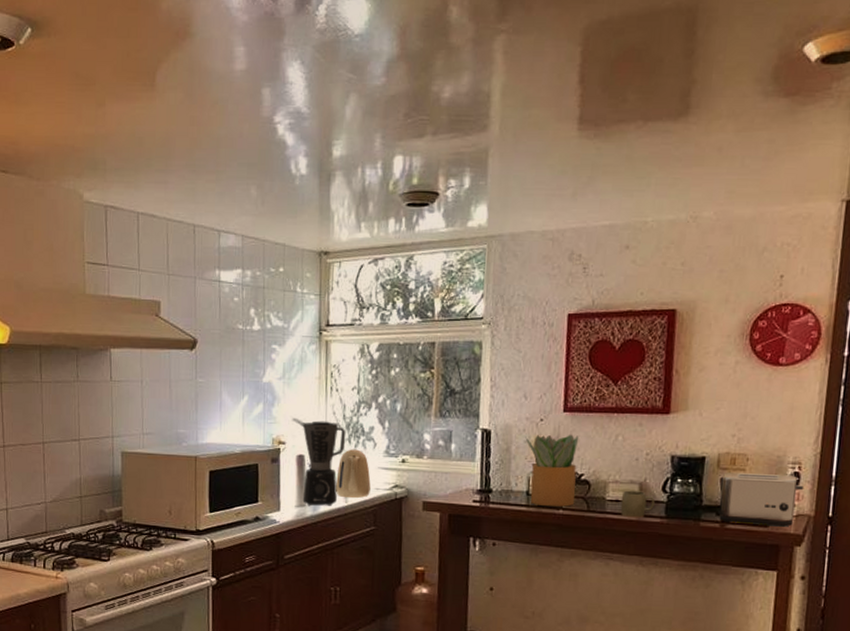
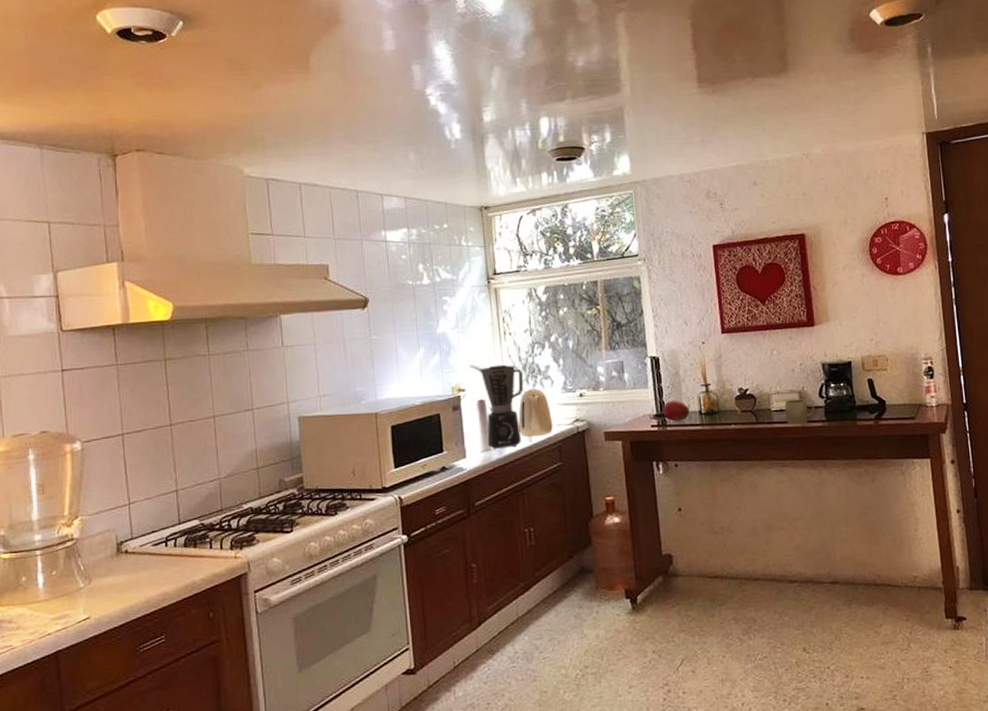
fruit: none [487,476,516,500] -> present [662,399,690,422]
potted plant: present [525,434,579,507] -> none [691,353,745,424]
toaster: present [718,472,804,527] -> none [868,370,939,419]

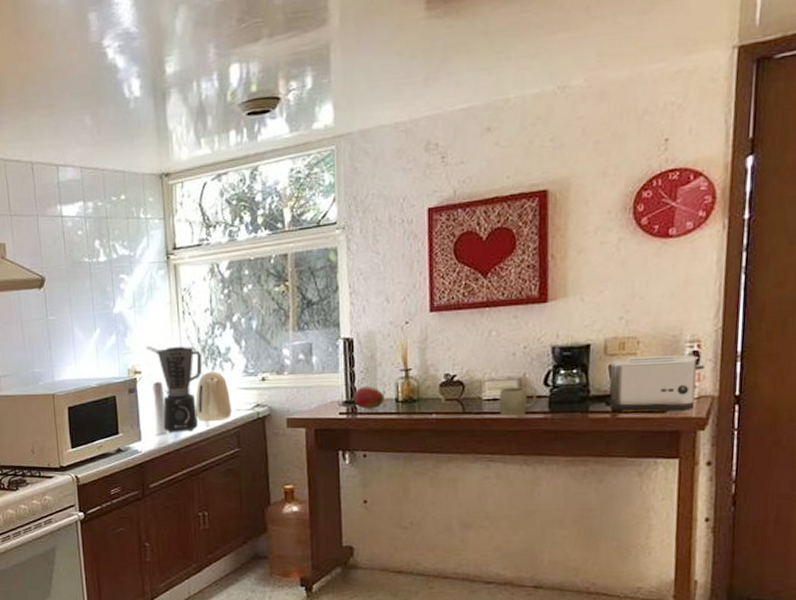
toaster: none [868,370,939,419] -> present [608,355,706,412]

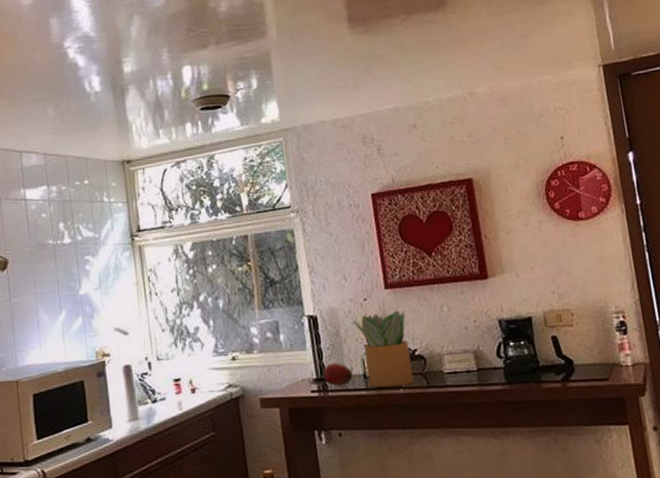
blender: present [156,346,203,434] -> none [125,326,172,419]
kettle: present [196,371,231,422] -> none [167,352,204,406]
potted plant: none [390,334,449,413] -> present [352,310,414,388]
mug: present [499,387,536,416] -> none [458,359,493,389]
toaster: present [608,355,706,412] -> none [552,325,633,381]

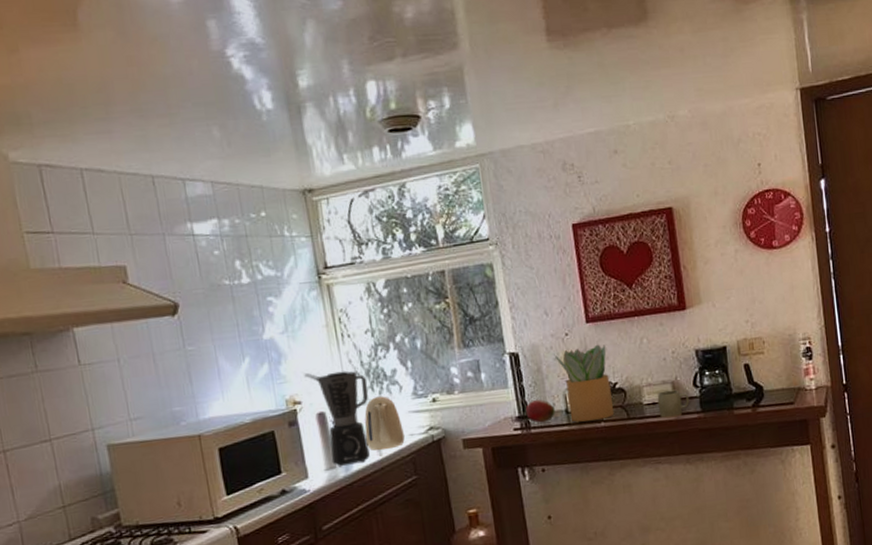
blender: none [125,326,172,419] -> present [316,371,370,468]
kettle: none [167,352,204,406] -> present [364,396,405,452]
mug: none [458,359,493,389] -> present [657,389,689,419]

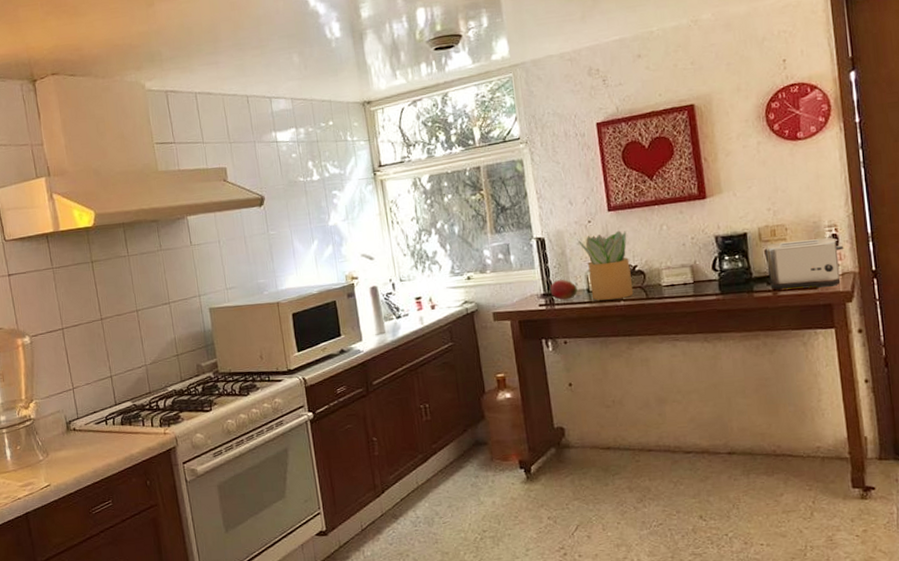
blender: present [316,371,370,468] -> none [370,252,413,333]
kettle: present [364,396,405,452] -> none [409,274,443,321]
mug: present [657,389,689,419] -> none [676,273,708,300]
toaster: none [744,351,818,407] -> present [765,237,844,290]

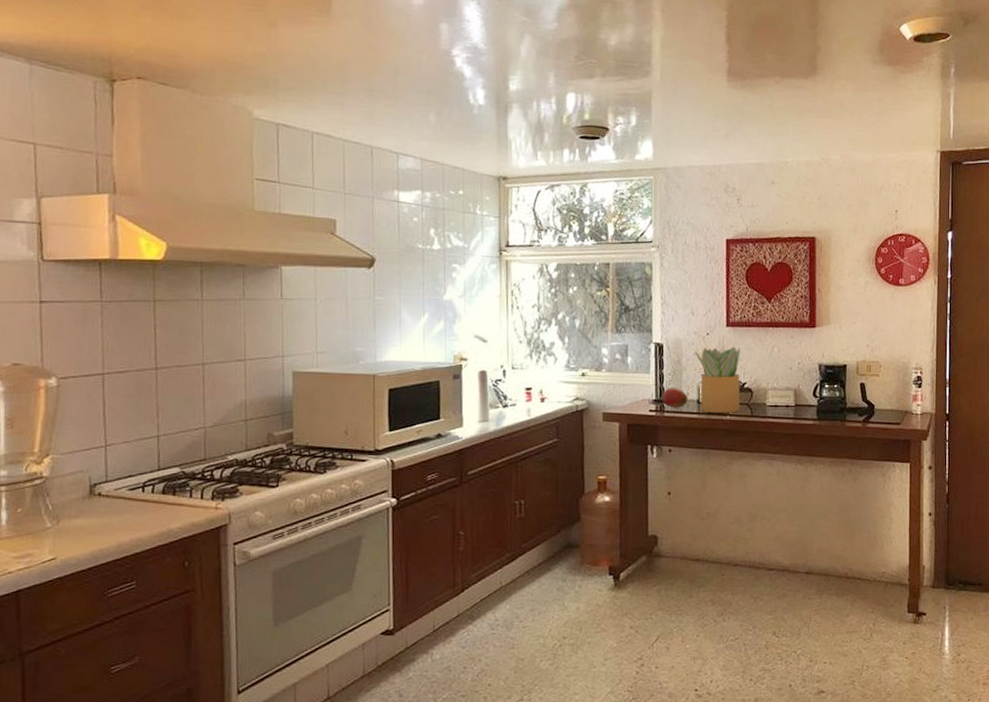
toaster: present [765,237,844,290] -> none [860,378,926,424]

